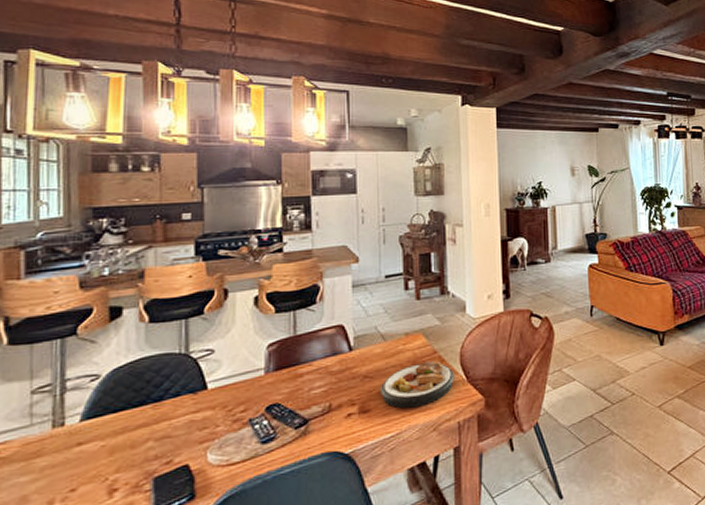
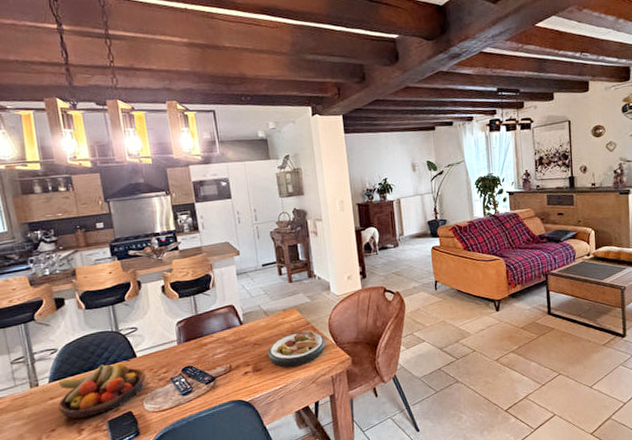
fruit bowl: none [87,396,215,474] -> present [58,362,146,419]

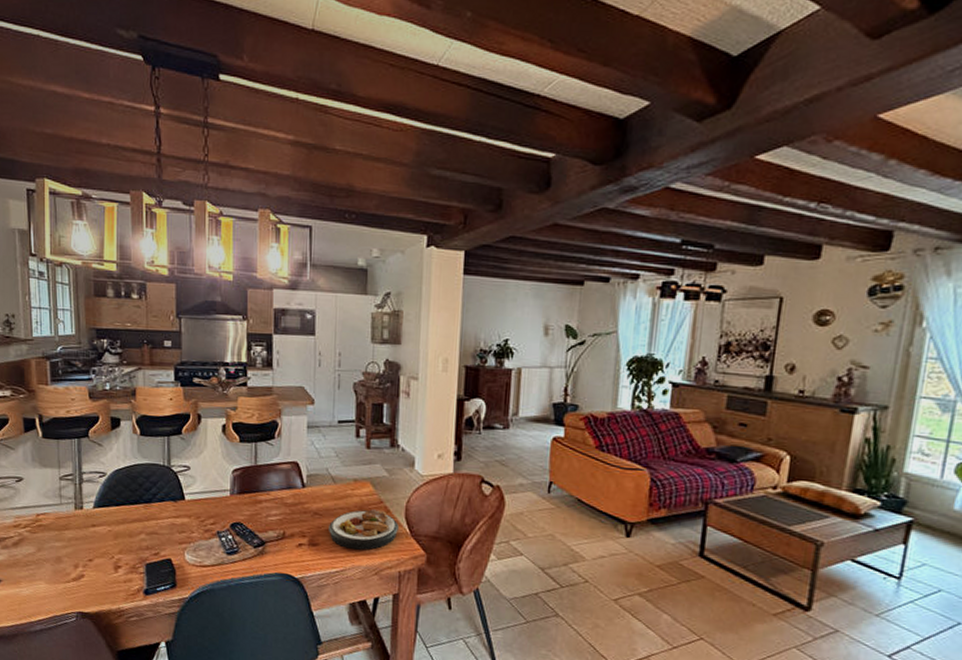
fruit bowl: present [58,362,146,419] -> none [99,500,191,555]

